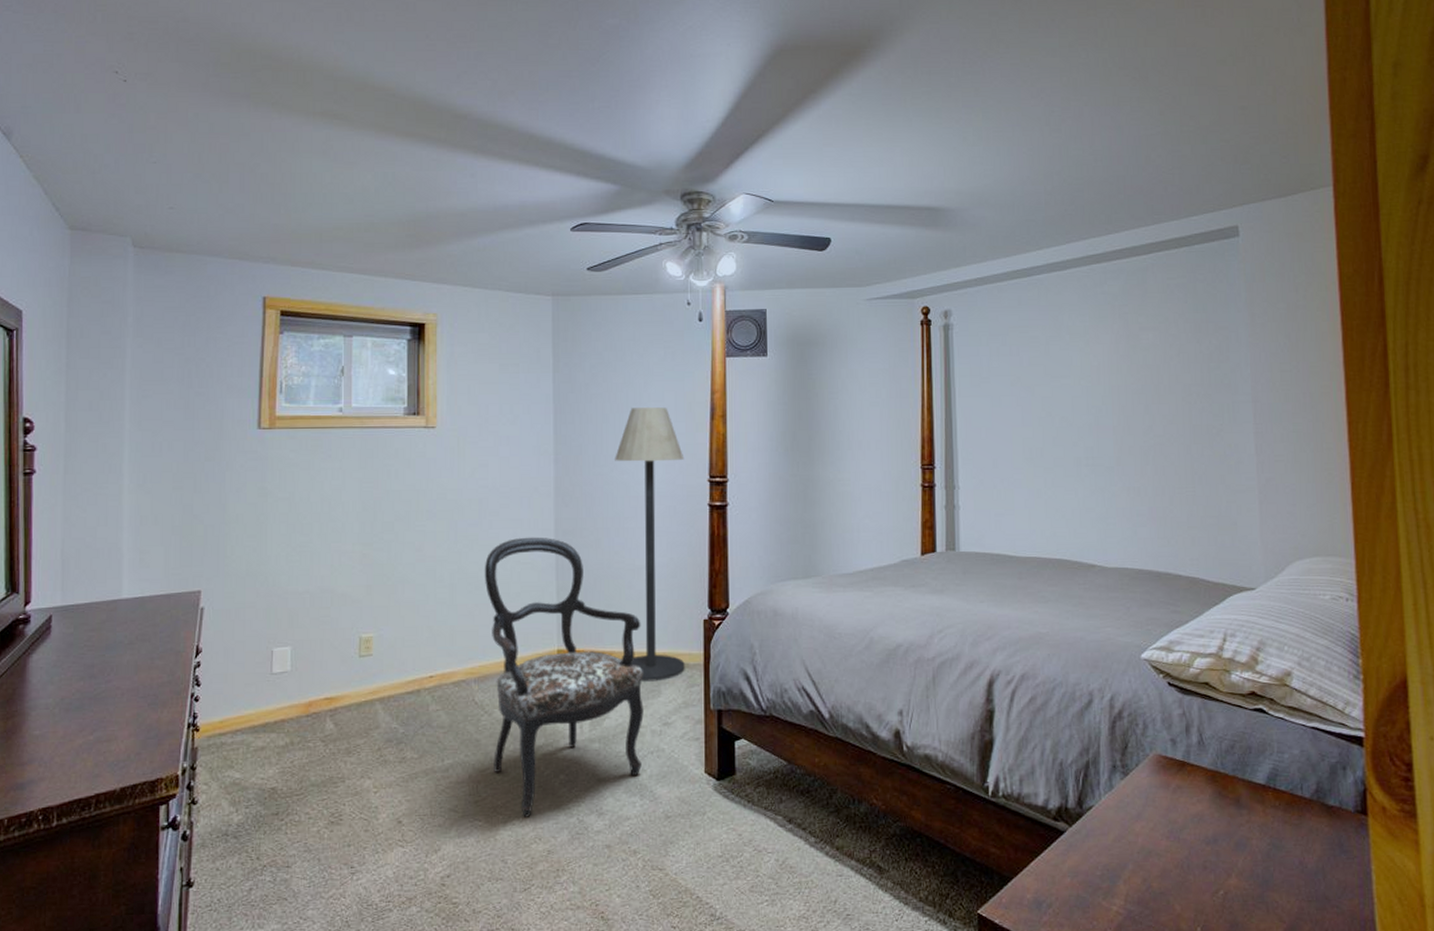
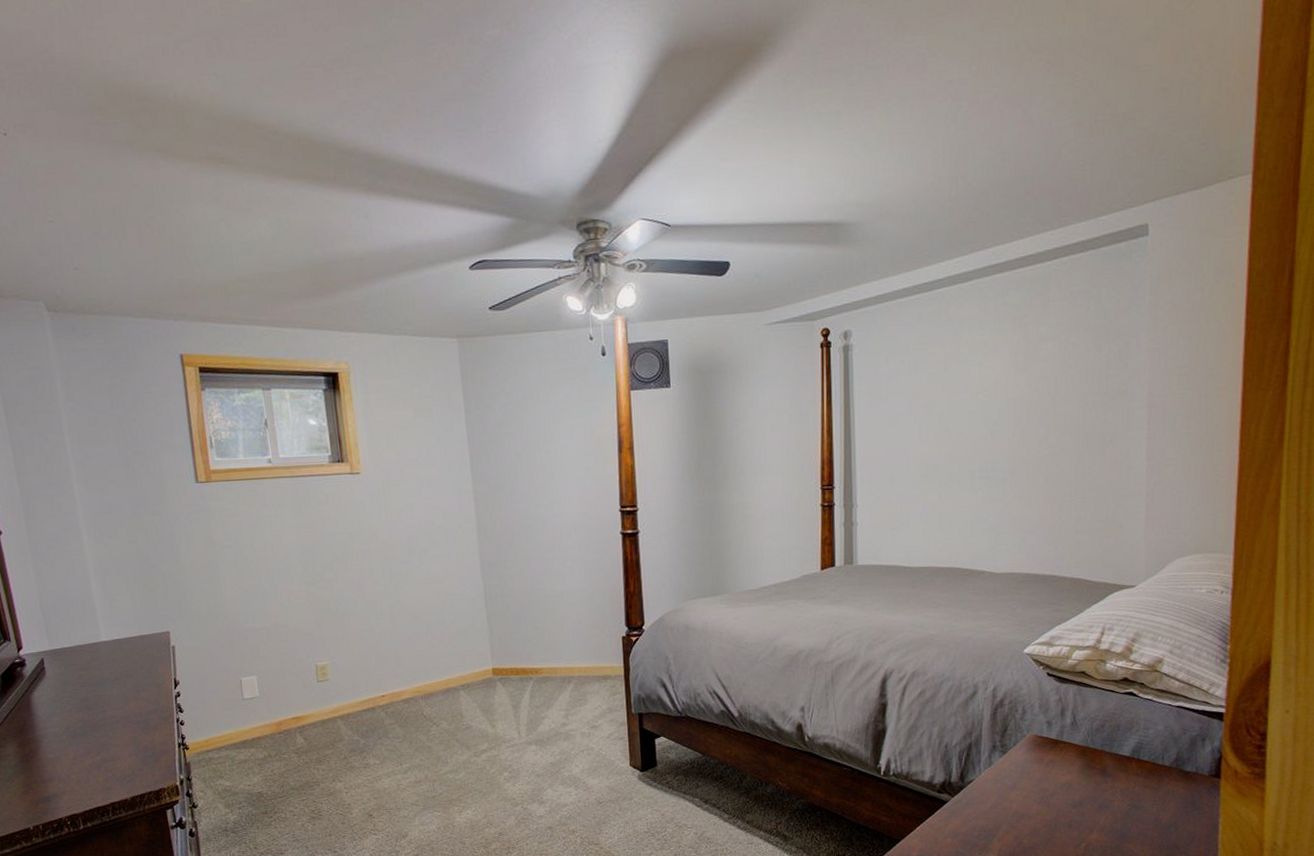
armchair: present [484,537,644,817] -> none [419,570,574,808]
floor lamp: present [615,407,685,682] -> none [530,443,608,693]

